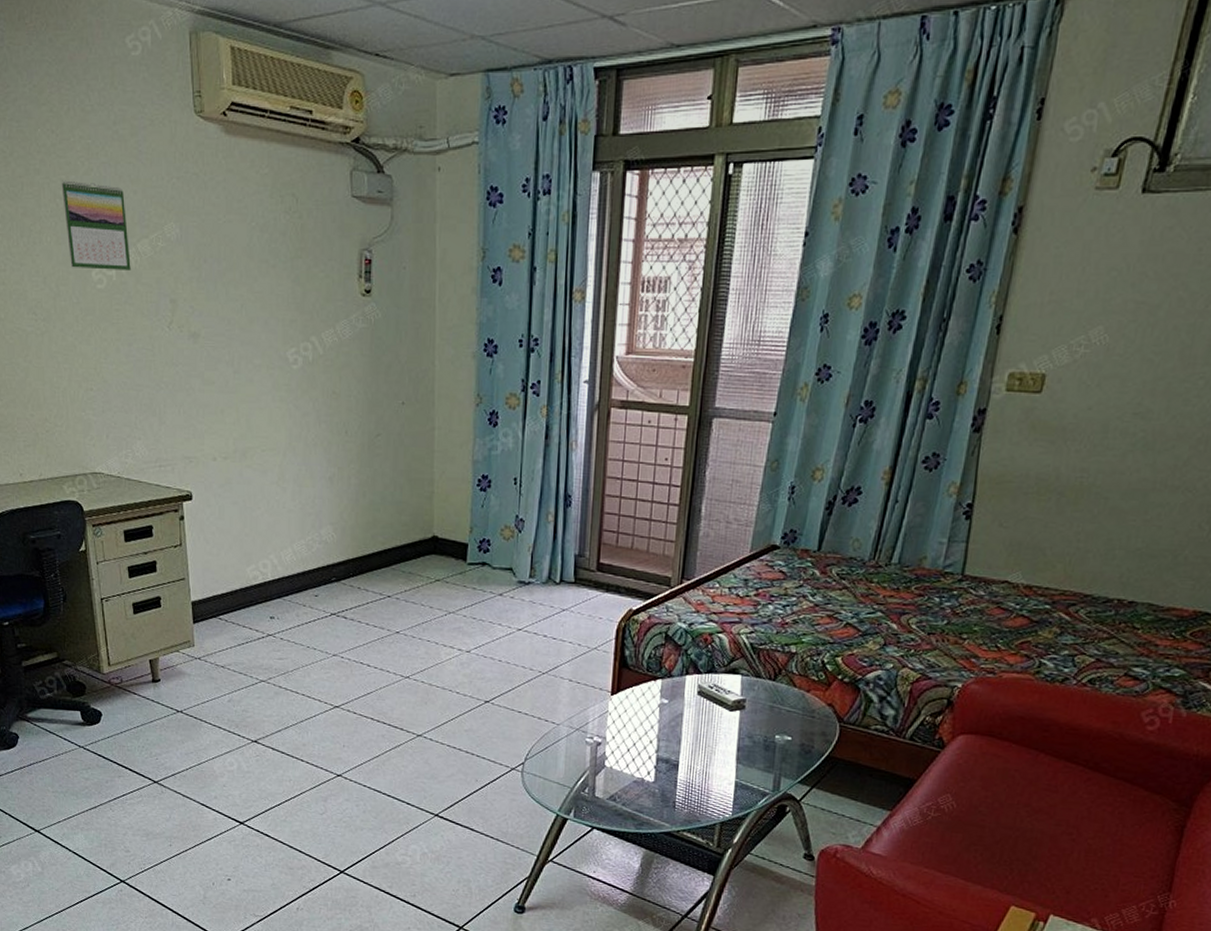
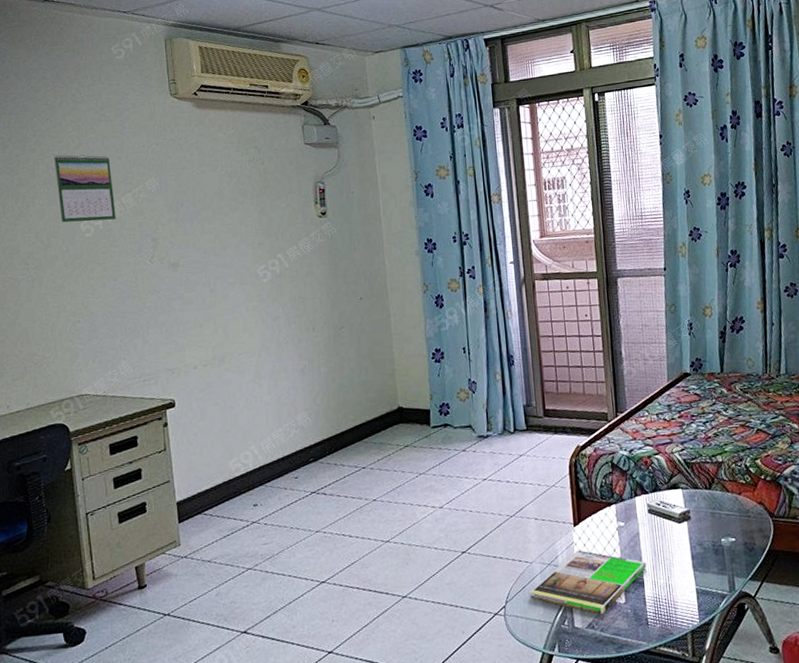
magazine: none [550,720,685,789] -> present [528,550,647,614]

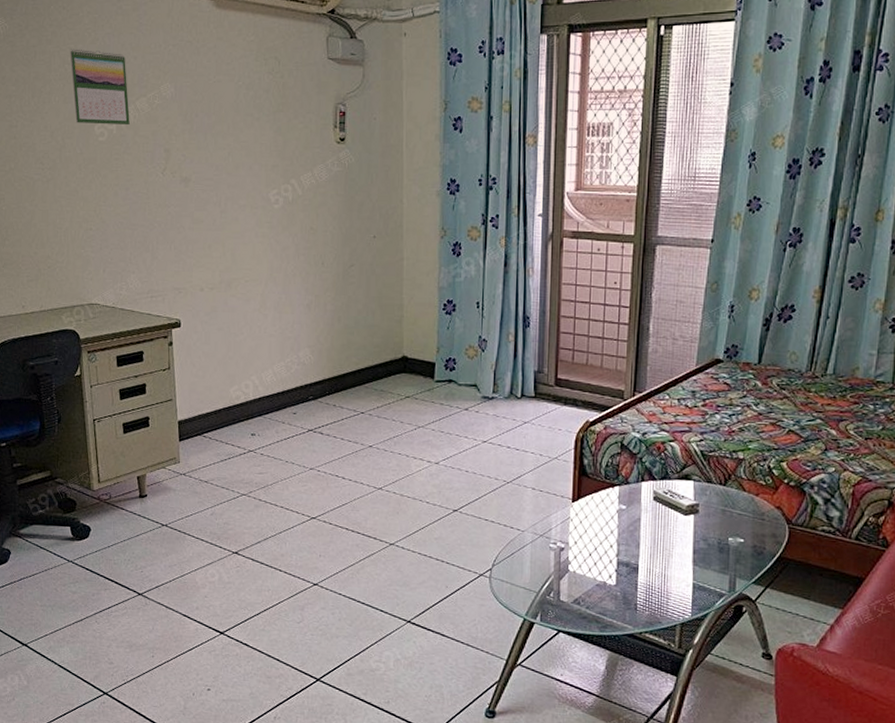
magazine: present [528,550,647,614] -> none [516,526,643,592]

